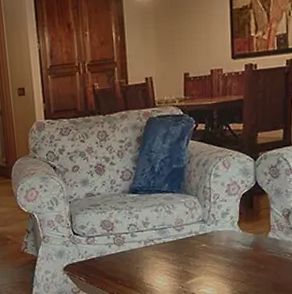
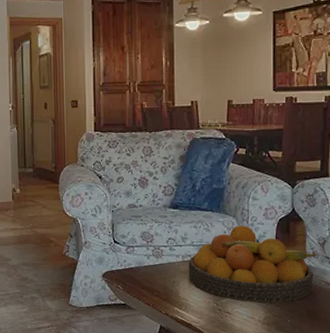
fruit bowl: none [151,204,281,282] -> present [188,225,316,303]

